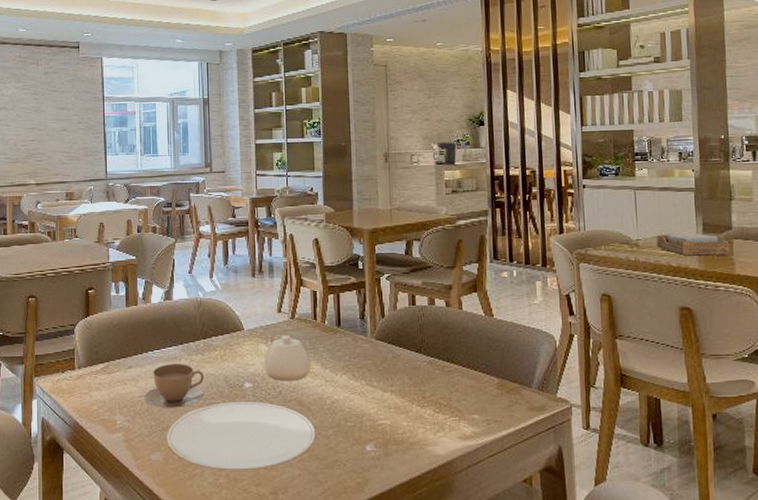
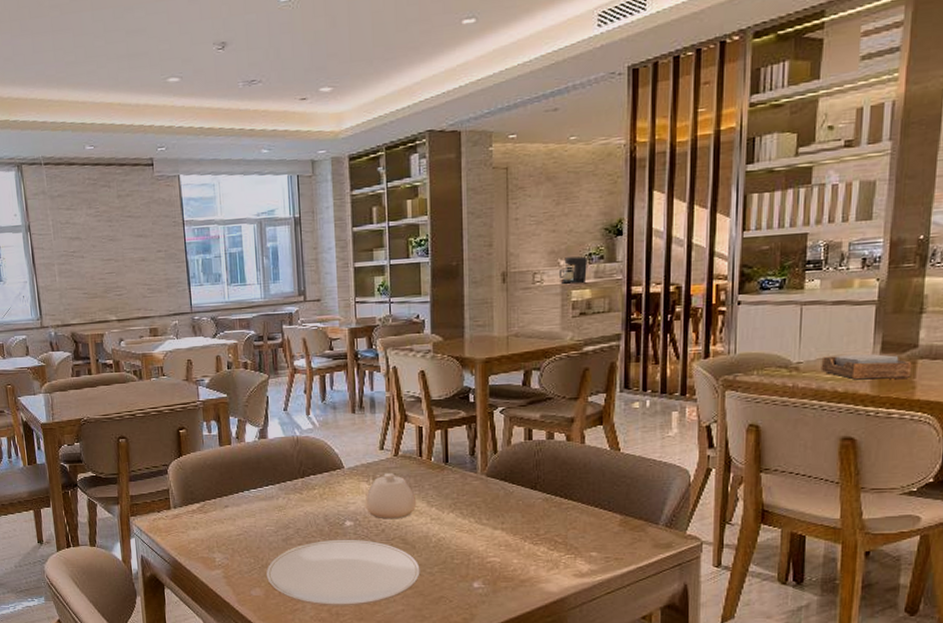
teacup: present [144,364,205,408] -> none [242,503,304,546]

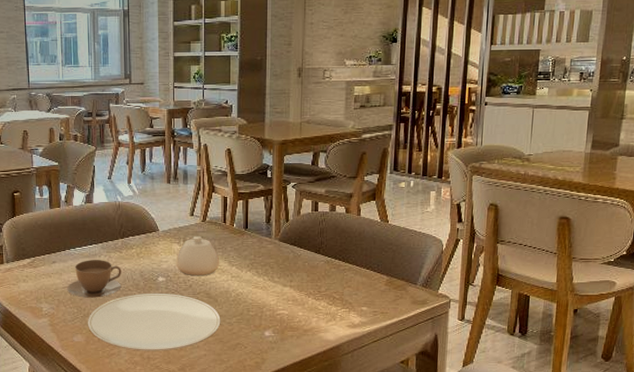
teacup: none [242,503,304,546] -> present [67,260,122,298]
coffee maker: present [558,256,587,285] -> none [344,58,368,82]
napkin holder: present [821,353,912,380] -> none [546,149,614,171]

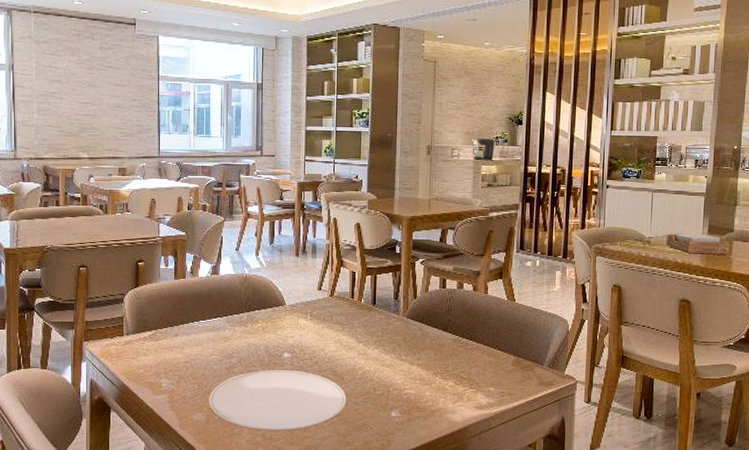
teacup: present [67,260,122,298] -> none [188,334,247,374]
sugar bowl: present [175,235,220,276] -> none [302,310,347,353]
coffee maker: none [344,58,368,82] -> present [472,138,495,161]
napkin holder: none [546,149,614,171] -> present [666,233,730,255]

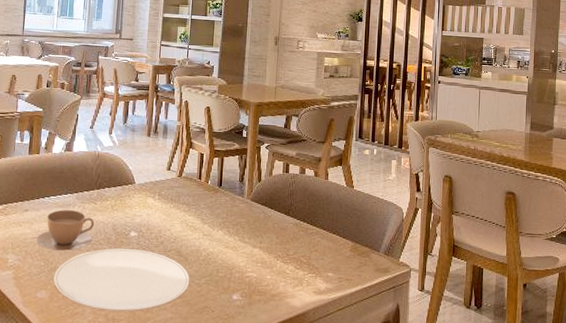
teacup: none [188,334,247,374] -> present [36,210,95,251]
coffee maker: present [472,138,495,161] -> none [316,32,337,54]
napkin holder: present [666,233,730,255] -> none [492,129,550,151]

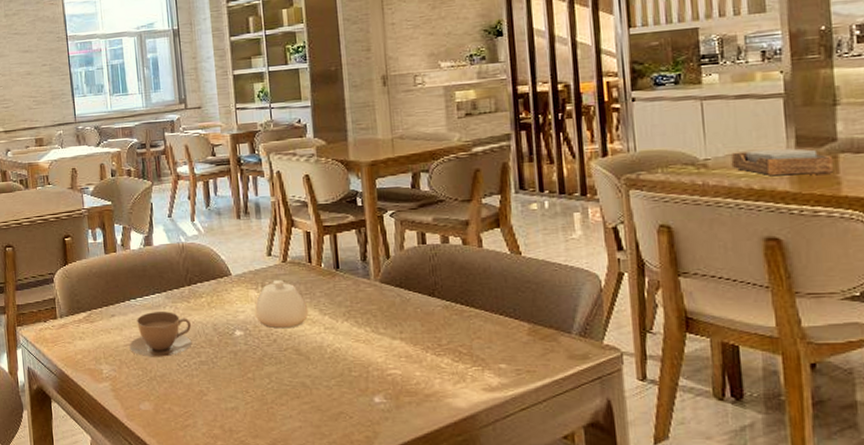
plate: present [54,248,190,312] -> none [155,349,317,422]
sugar bowl: none [149,190,193,233] -> present [254,279,309,329]
napkin holder: none [492,129,550,151] -> present [730,148,834,176]

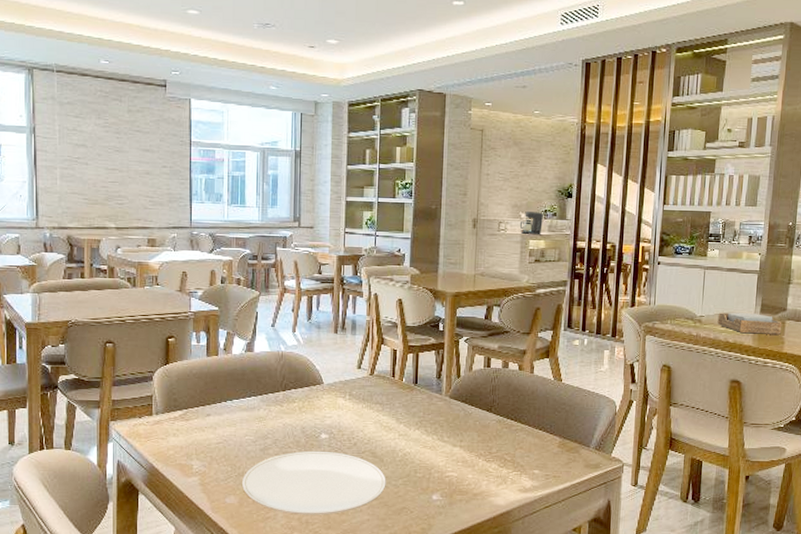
teacup: present [129,311,192,357] -> none [221,413,283,455]
plate: none [155,349,317,422] -> present [242,451,386,515]
sugar bowl: present [254,279,309,329] -> none [340,390,387,434]
coffee maker: none [440,58,470,86] -> present [519,211,543,235]

